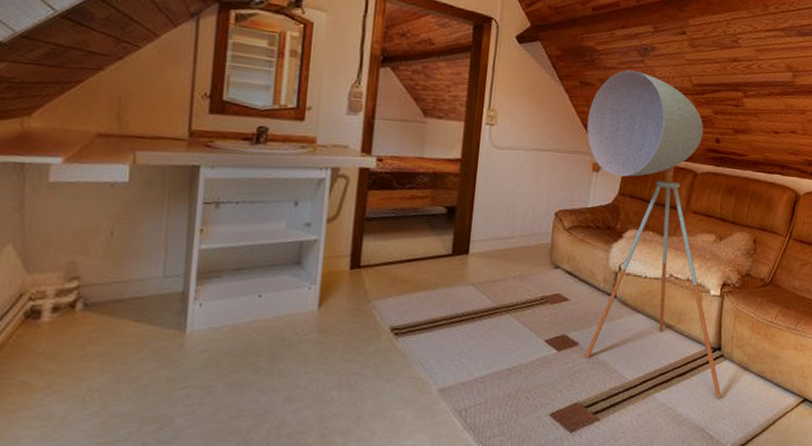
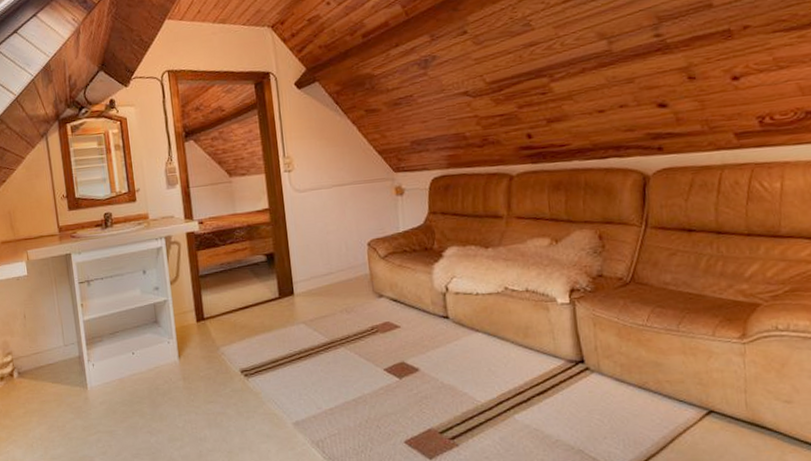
floor lamp: present [584,70,722,398] -> none [380,85,596,415]

